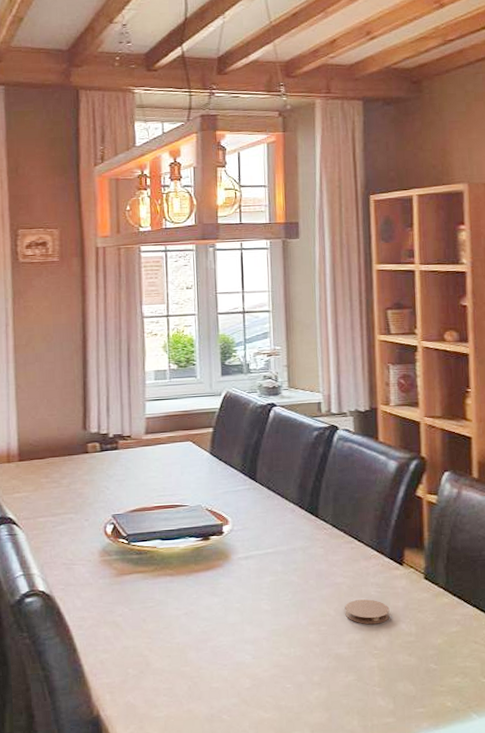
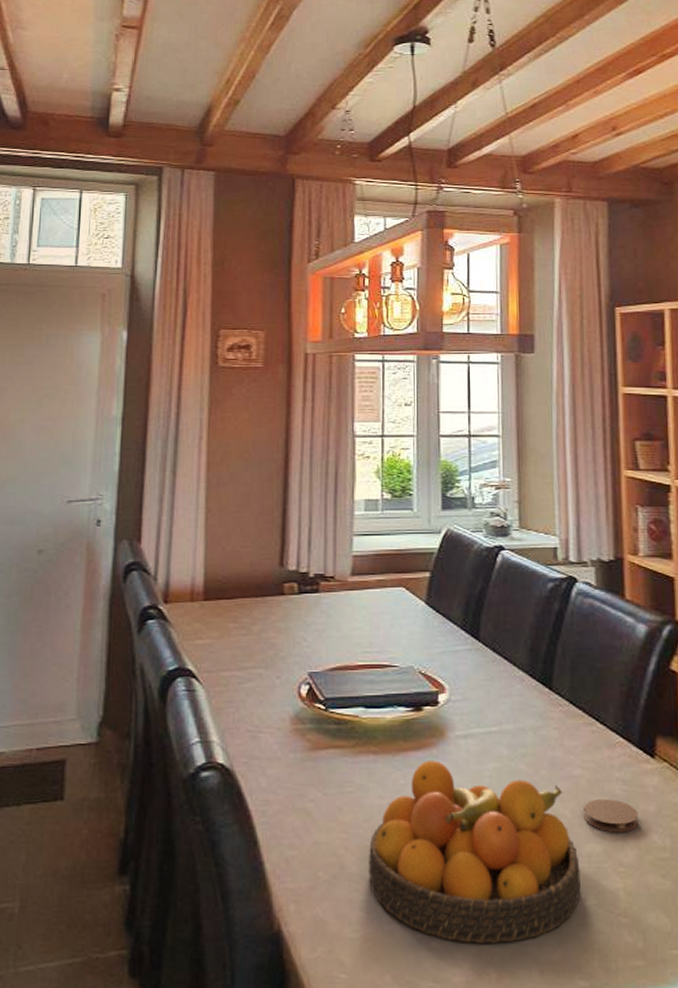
fruit bowl: none [169,578,343,715] -> present [369,760,581,943]

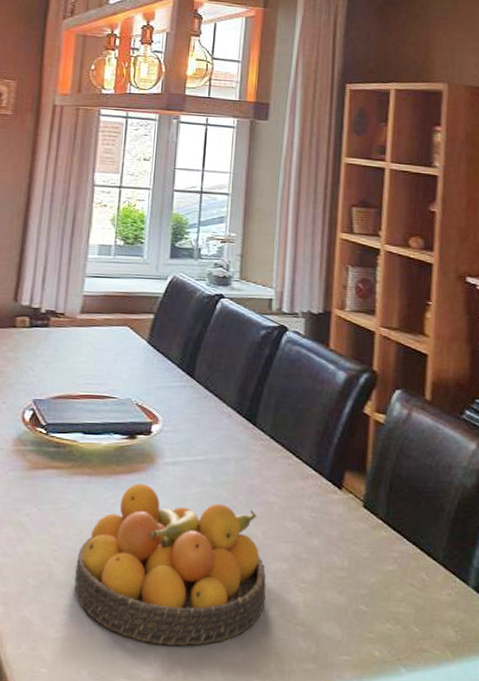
coaster: present [583,799,639,833] -> none [274,524,323,554]

